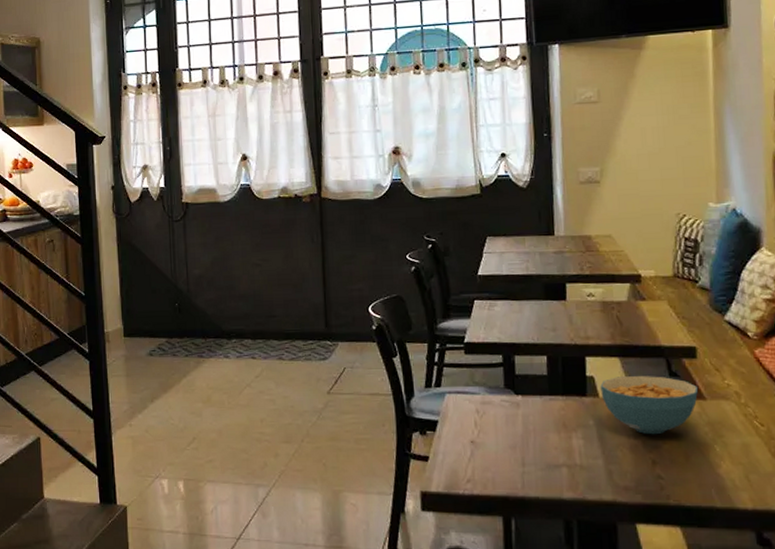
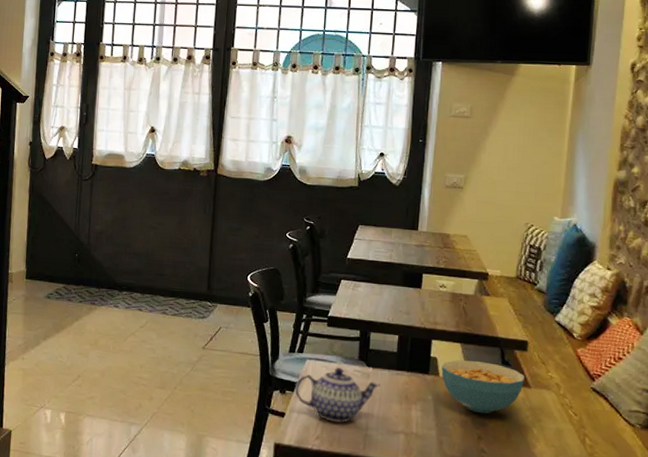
teapot: none [435,399,532,462] -> present [294,368,380,423]

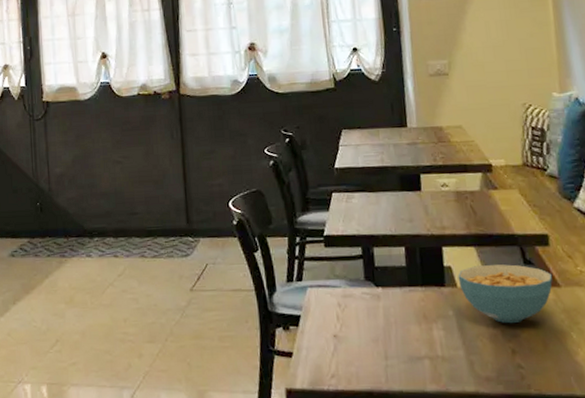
teapot: present [294,368,380,423] -> none [298,292,393,357]

